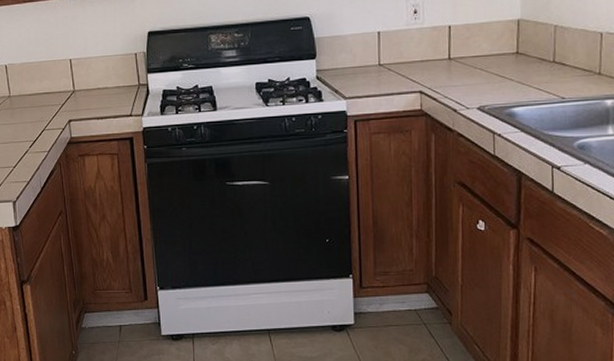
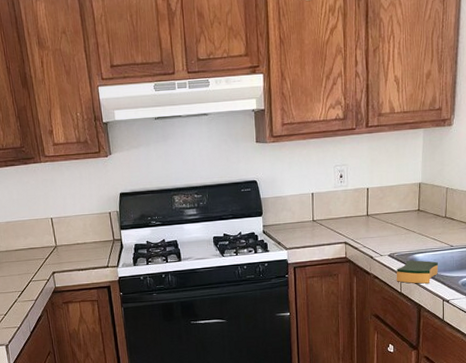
sponge: none [487,115,546,145] -> present [396,260,439,284]

